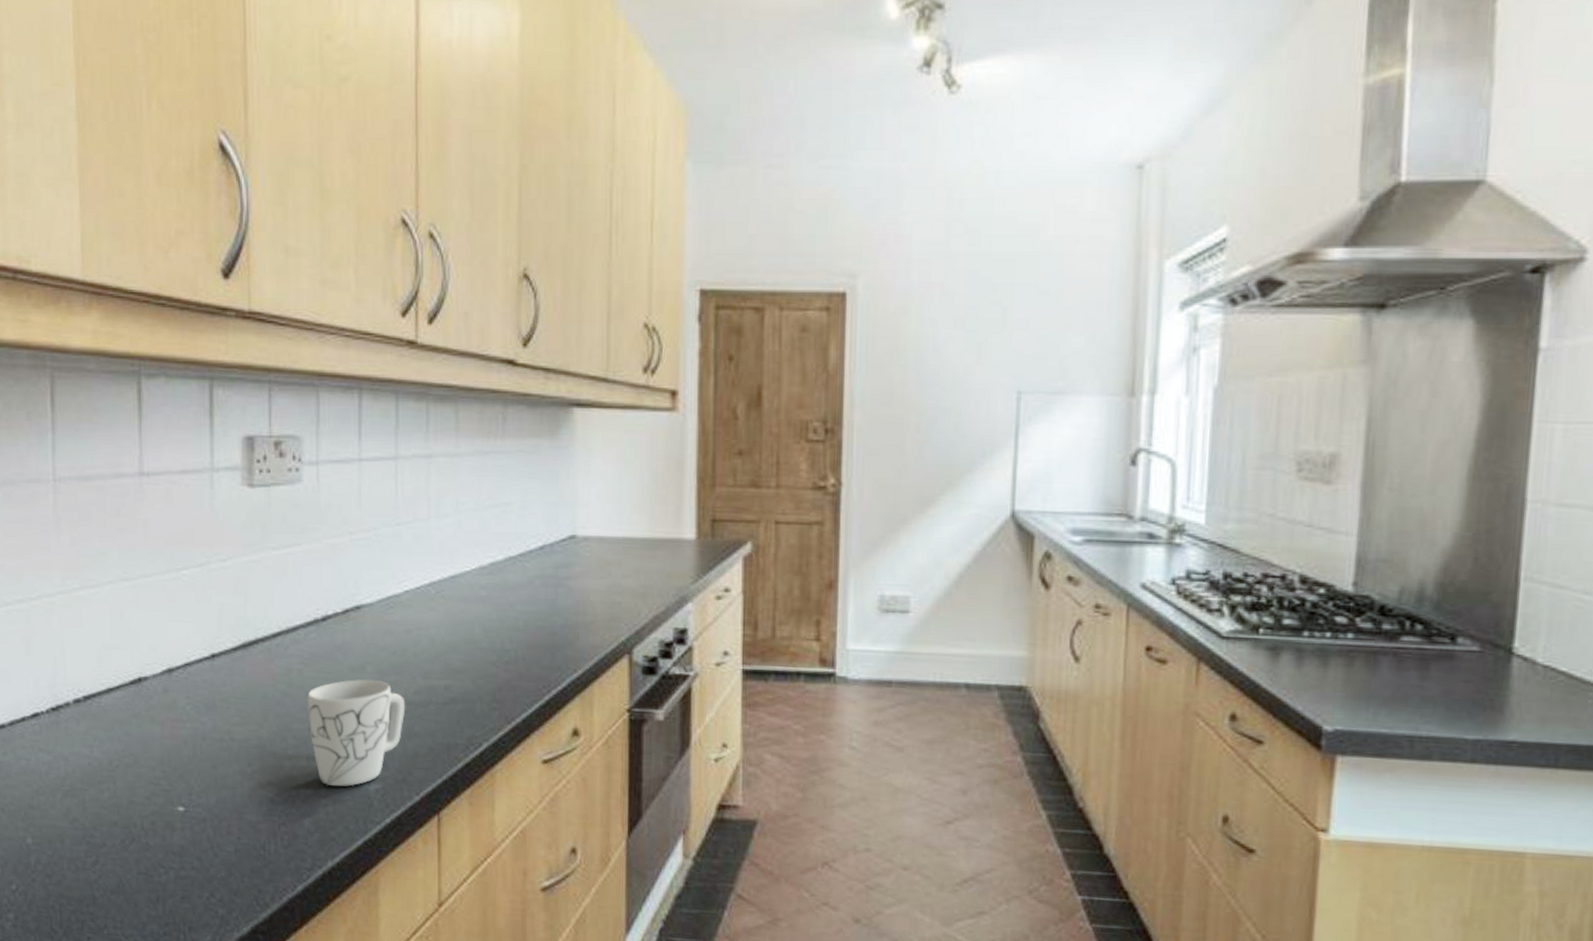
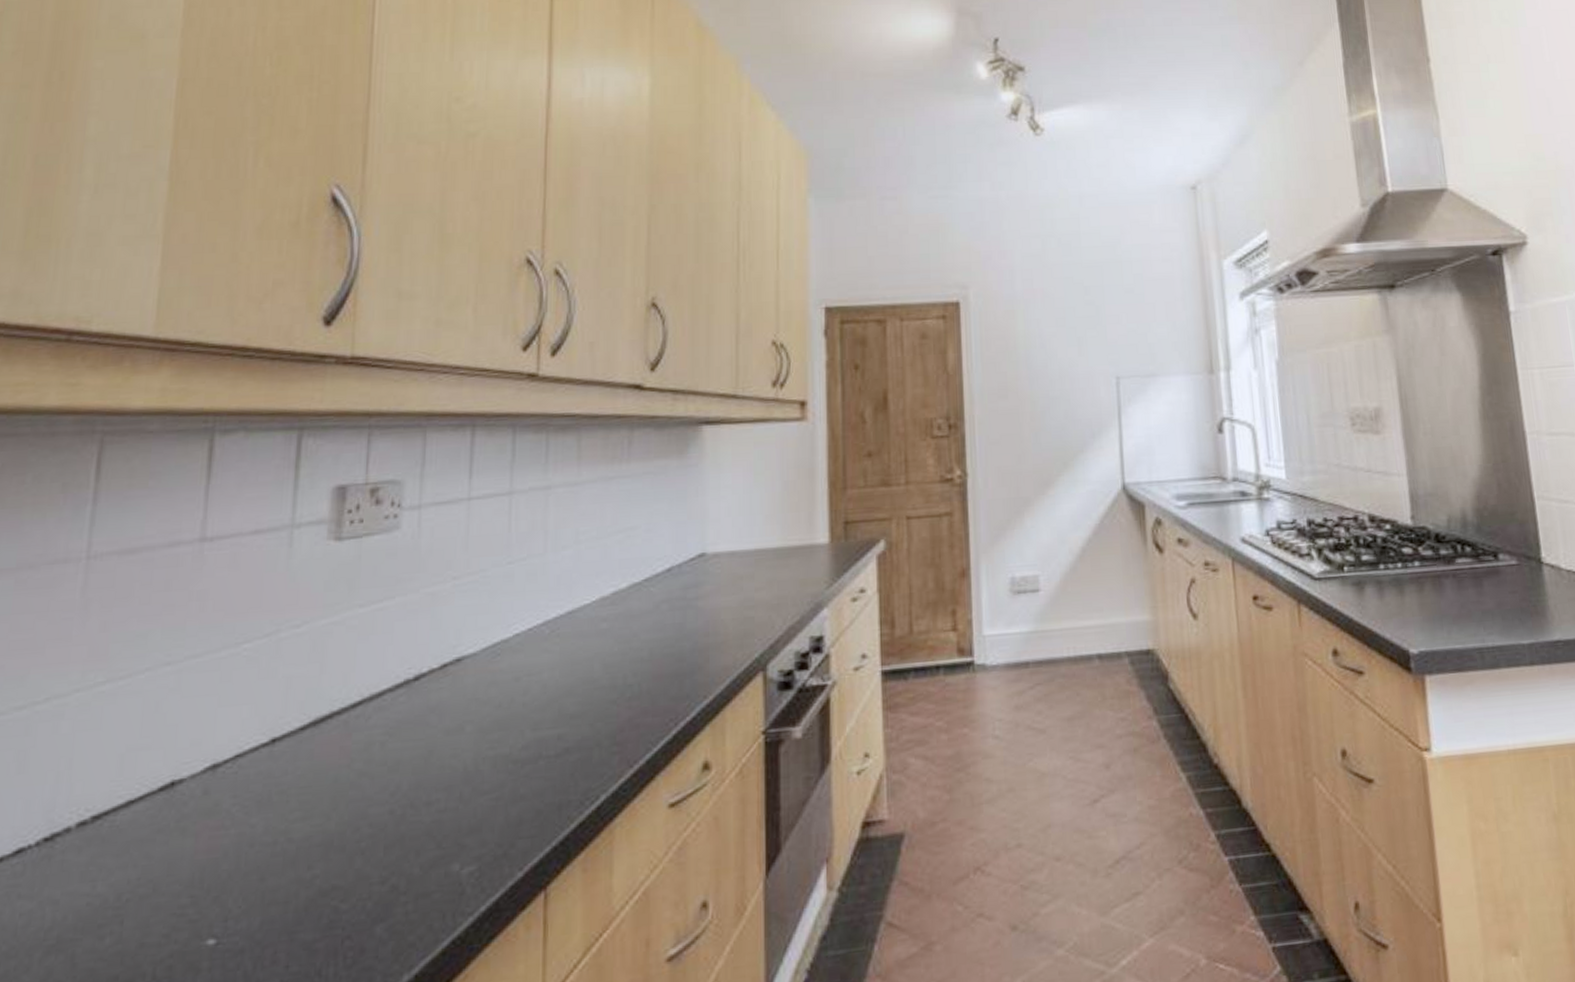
mug: present [307,679,406,787] -> none [389,740,510,878]

